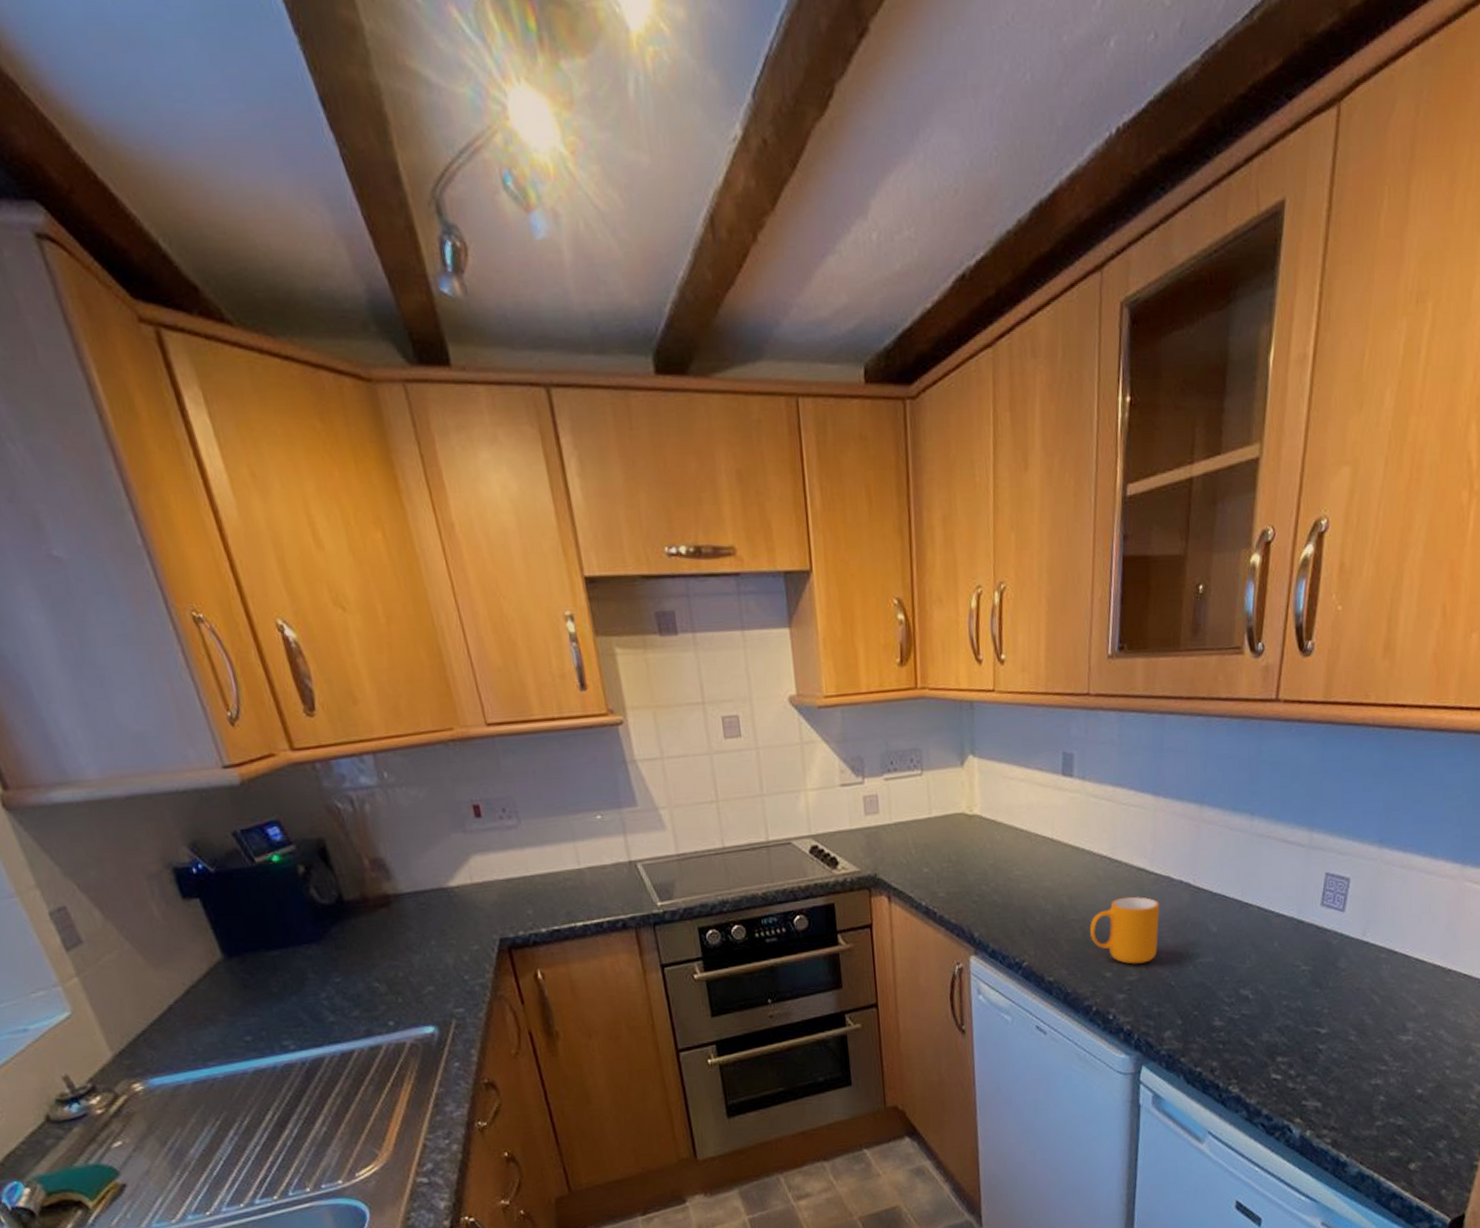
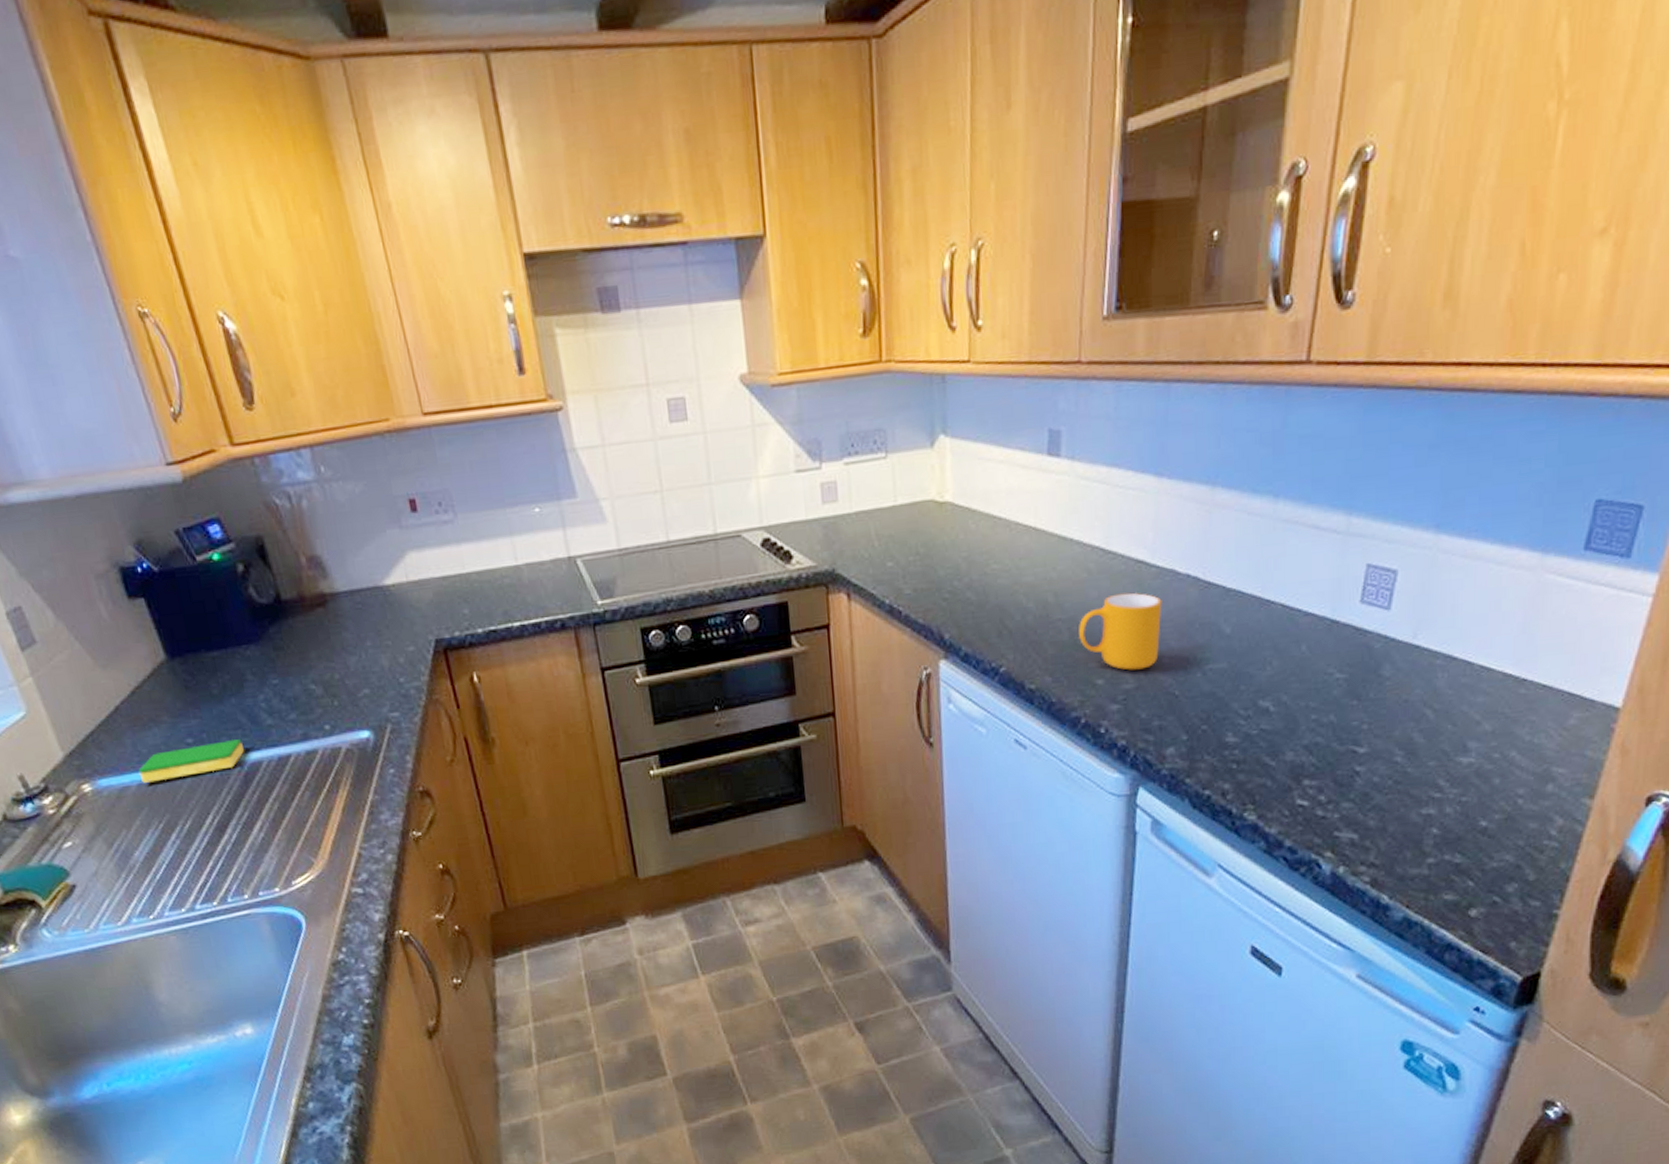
dish sponge: none [193,1036,307,1081] -> present [138,739,245,783]

